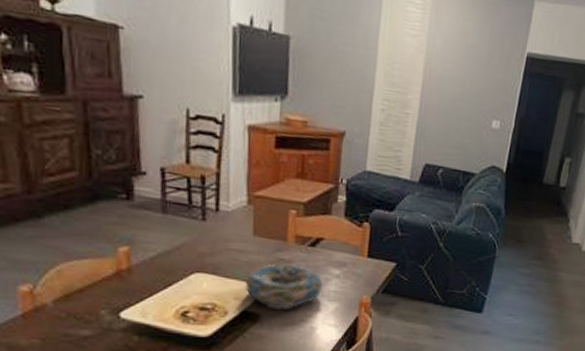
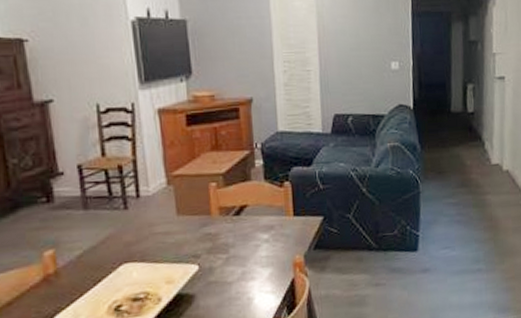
decorative bowl: present [244,264,323,307] -> none [174,237,254,284]

